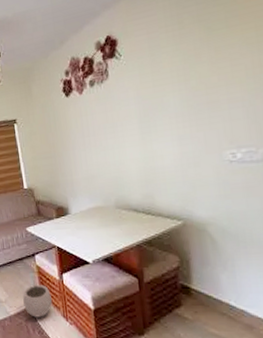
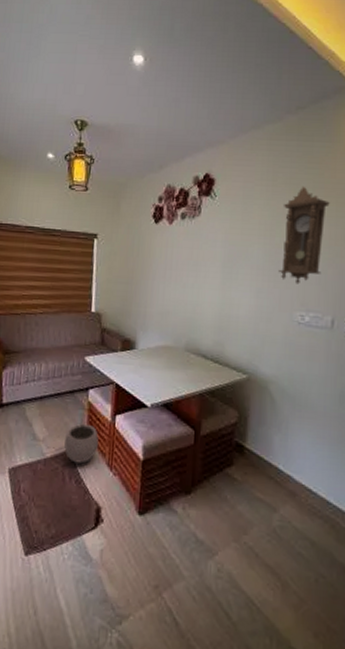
pendulum clock: none [195,19,249,123] -> present [278,186,330,284]

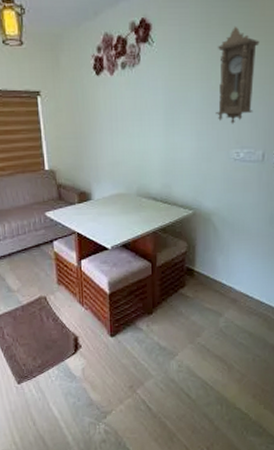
plant pot: present [64,418,99,464] -> none [38,267,69,305]

